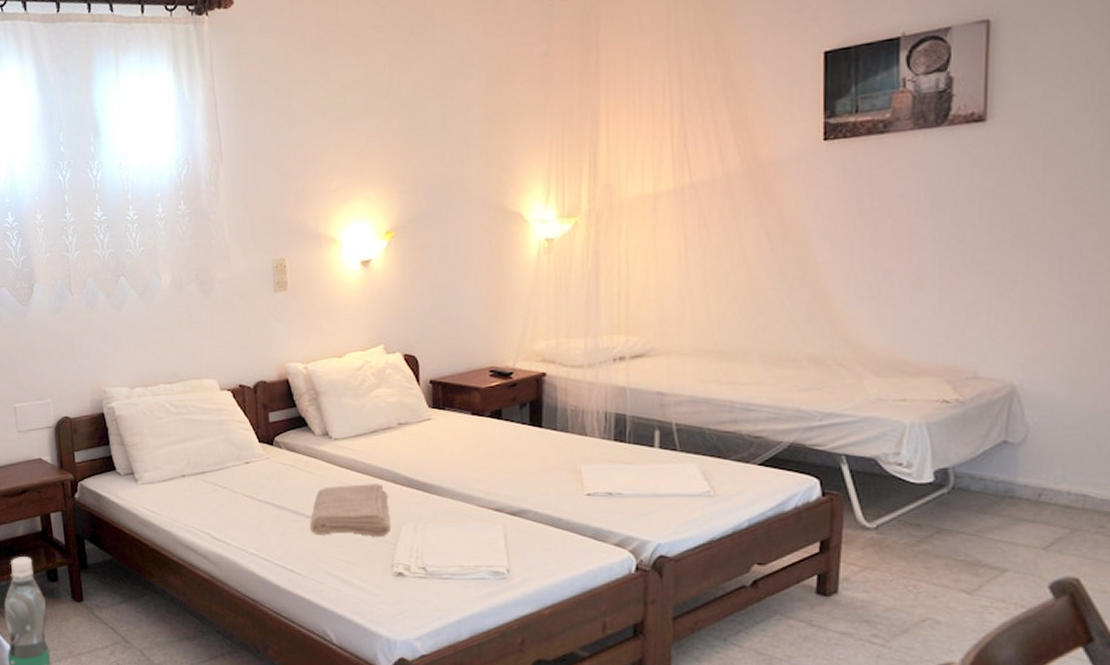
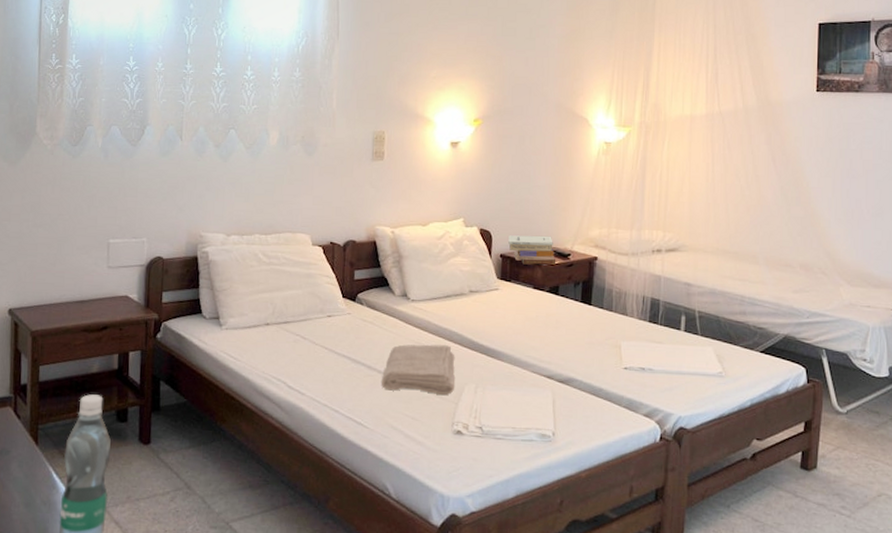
books: none [438,354,497,389] -> present [508,235,556,265]

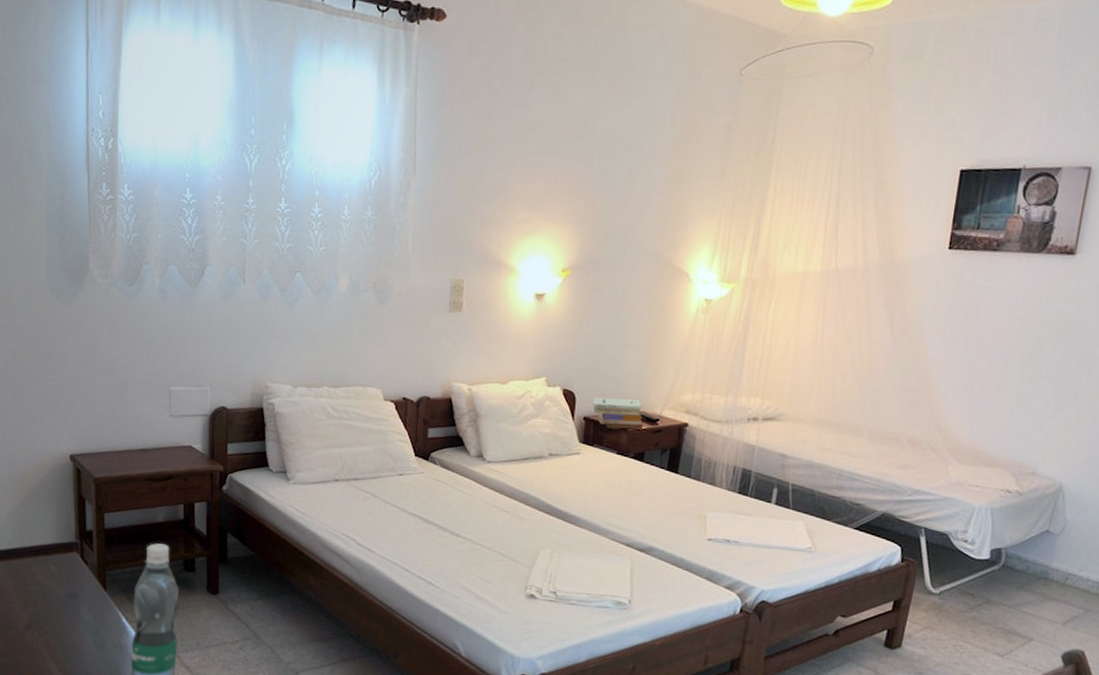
towel: present [381,344,456,395] -> none [453,506,531,559]

